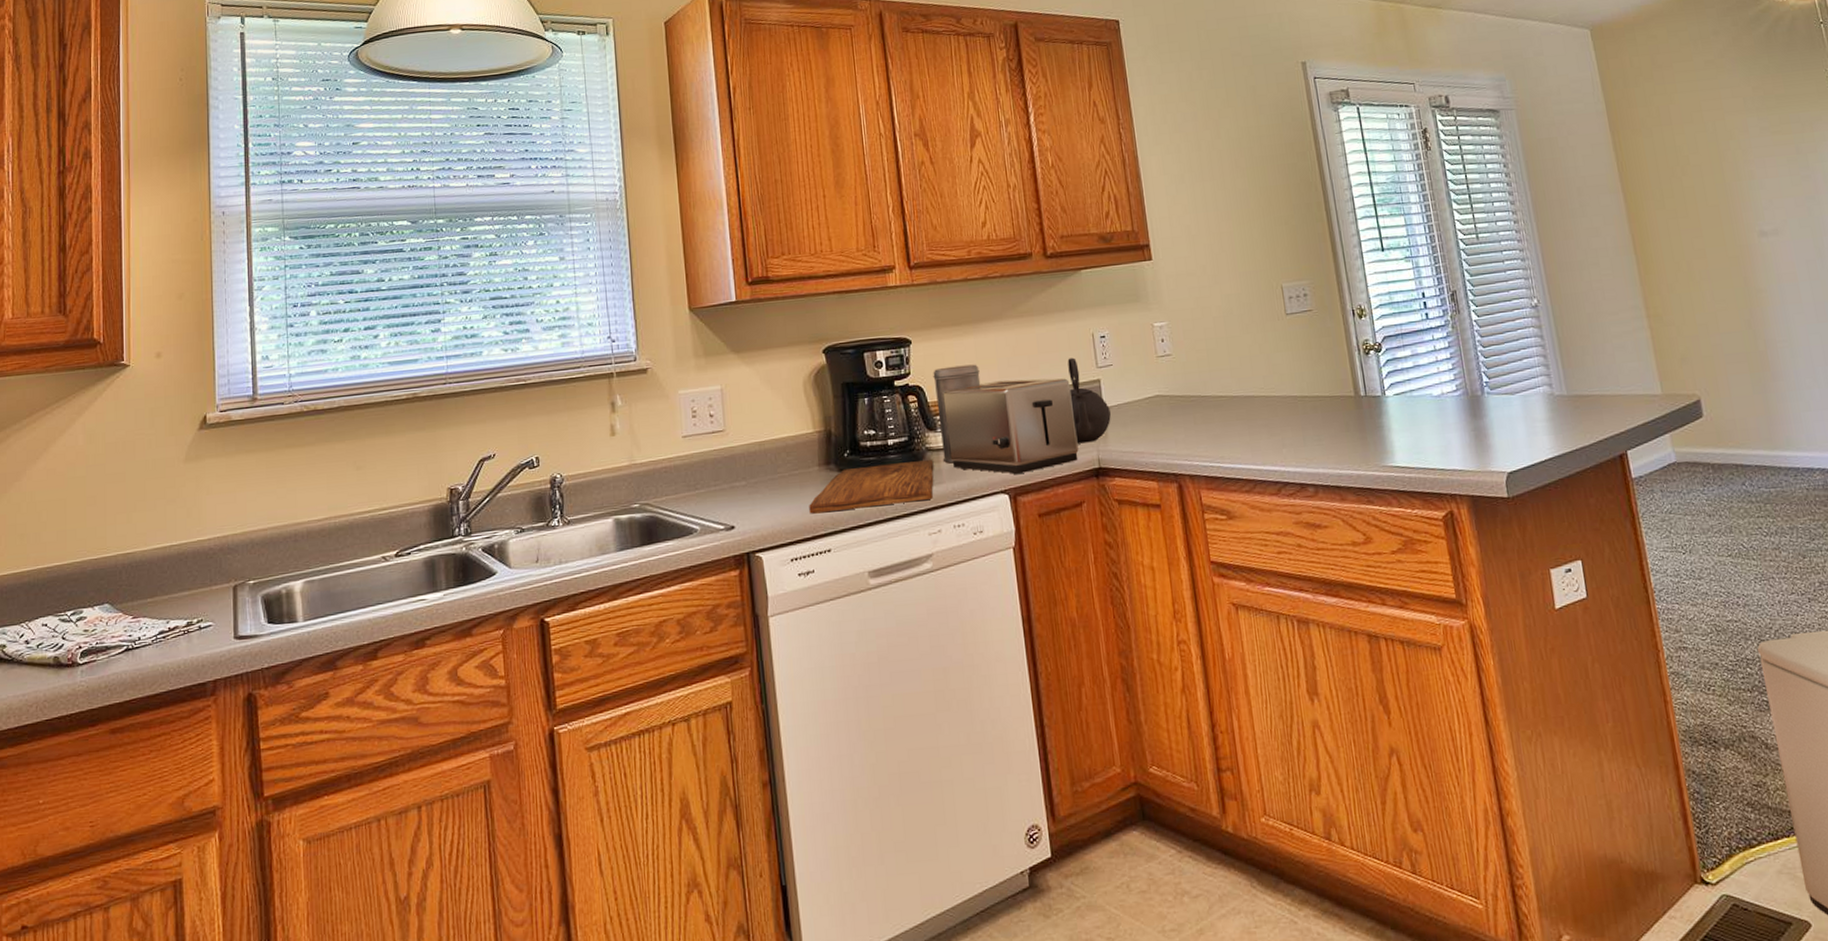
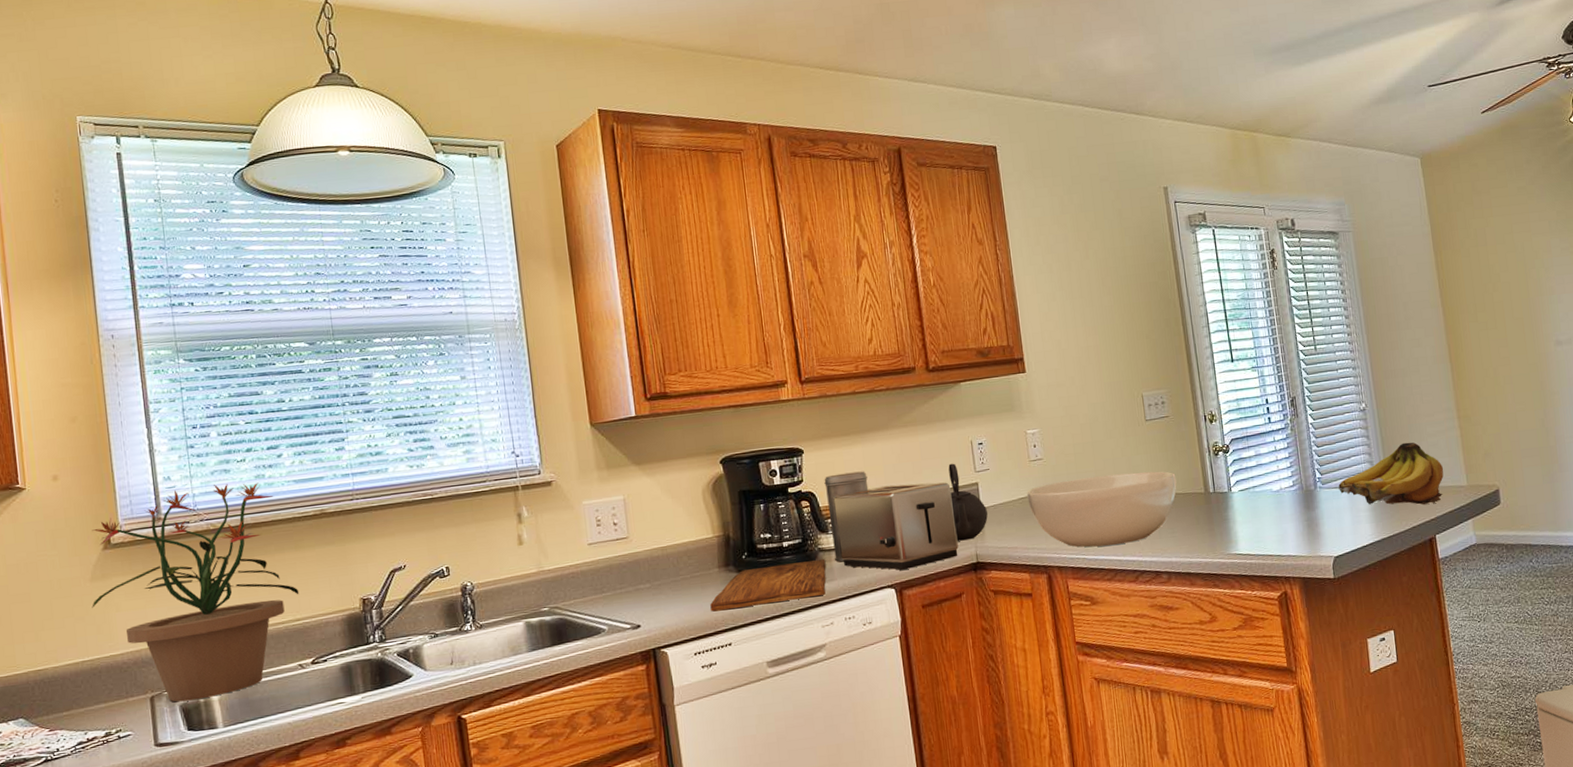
potted plant: none [183,364,387,593] -> present [92,482,300,703]
bowl: none [1154,370,1323,455] -> present [1027,471,1177,548]
fruit: none [1509,343,1634,416] -> present [1338,442,1444,505]

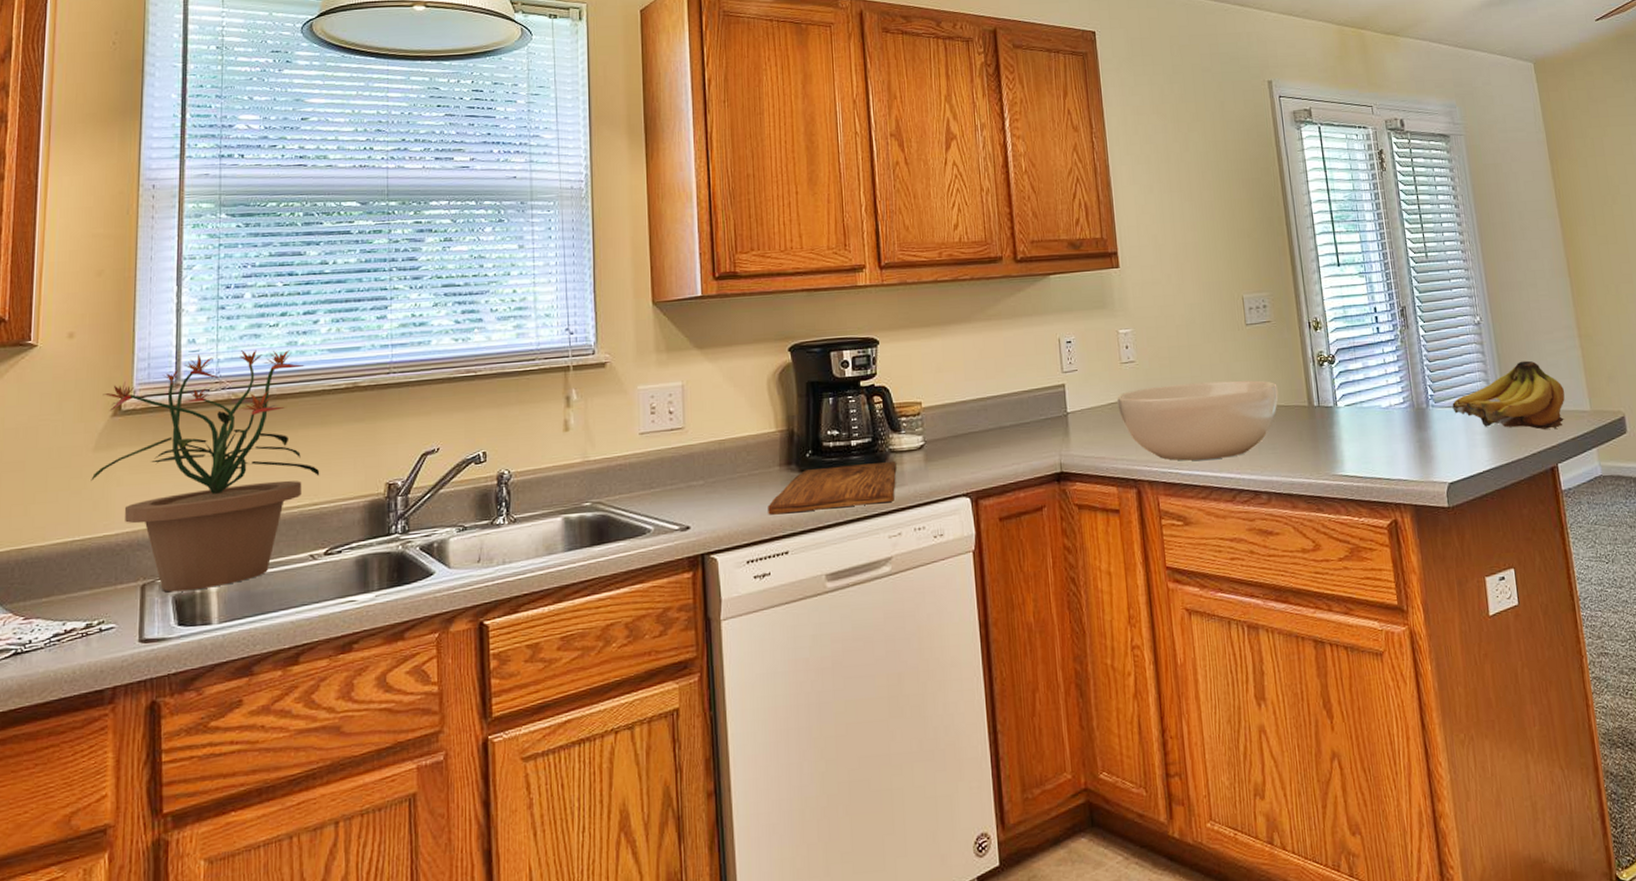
canister: present [824,471,869,562] -> none [899,366,947,466]
toaster: present [833,482,959,571] -> none [908,382,1041,478]
kettle: present [948,463,988,541] -> none [1033,362,1074,448]

